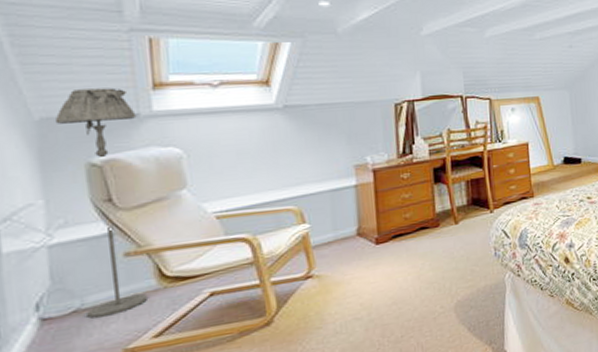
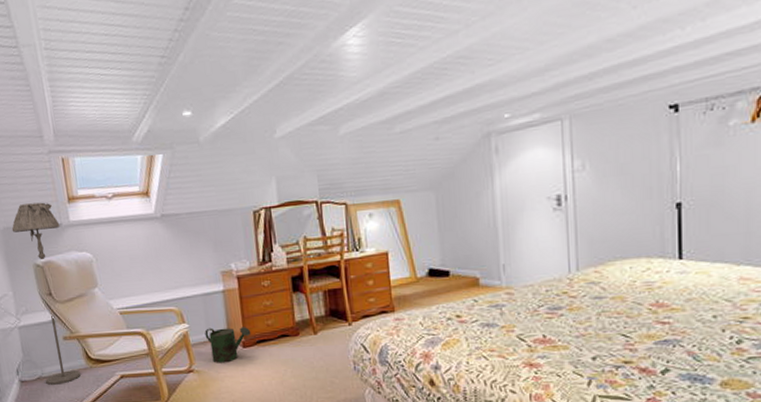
watering can: none [330,222,386,265] -> present [204,327,252,363]

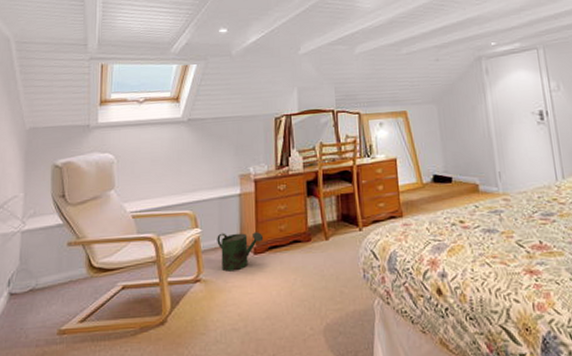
floor lamp: present [11,202,82,385] -> none [37,104,87,298]

